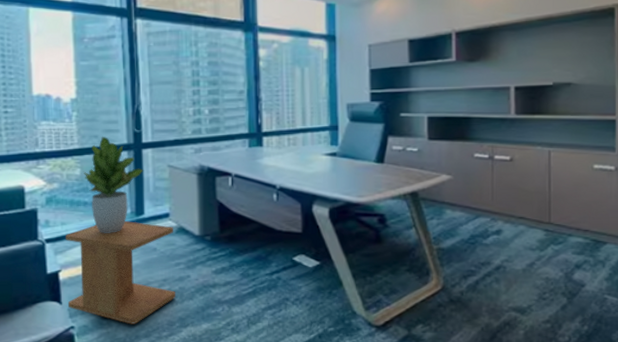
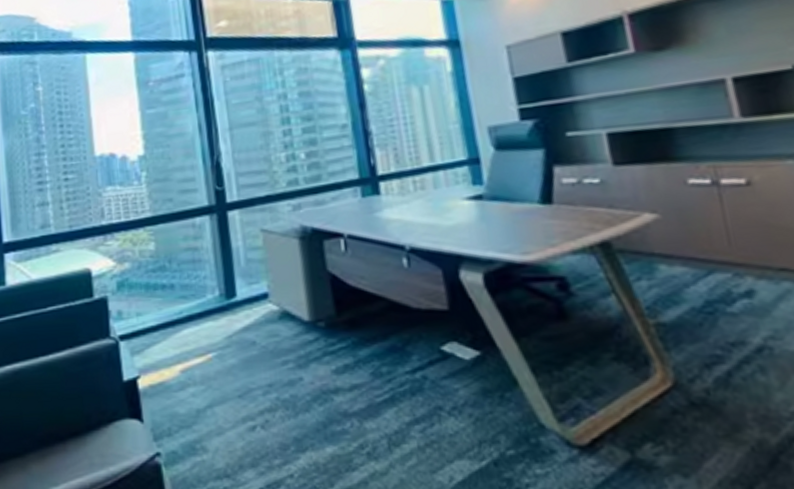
side table: present [66,221,175,324] -> none [143,306,286,449]
potted plant: present [84,137,144,233] -> none [159,199,232,325]

